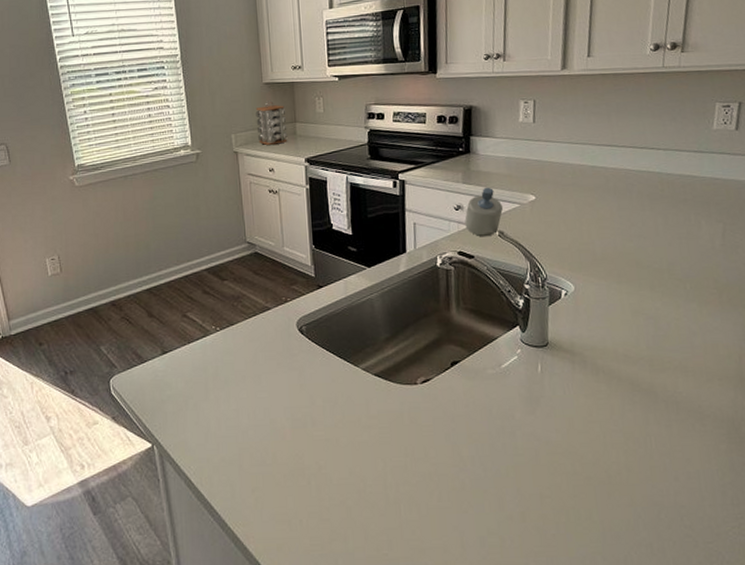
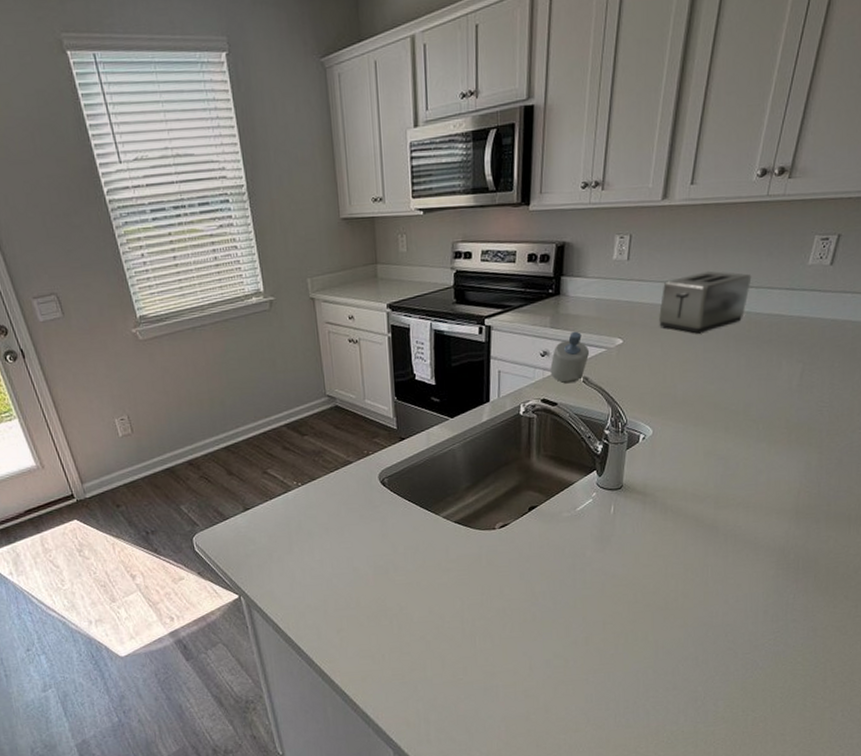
spice rack: present [255,100,288,146] -> none [332,239,368,291]
toaster: none [569,133,658,191] -> present [659,270,752,333]

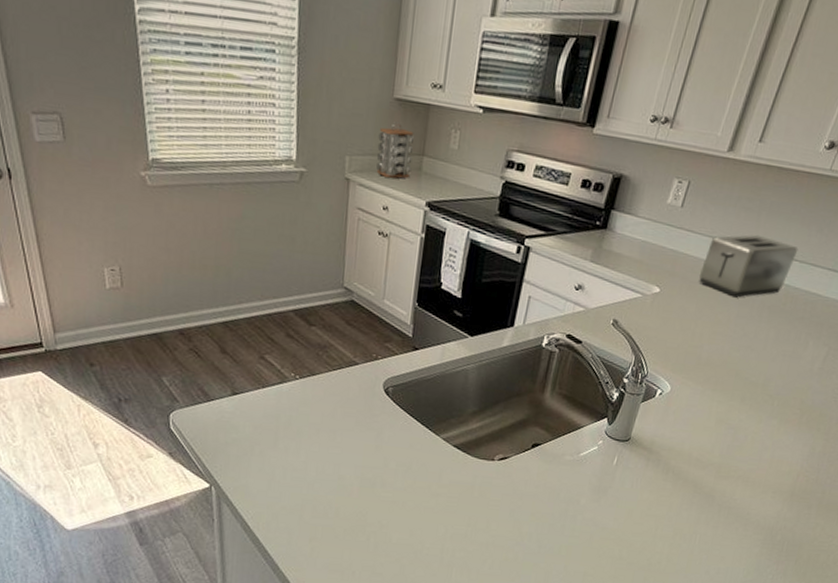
spice rack: none [332,239,368,291] -> present [376,122,415,179]
soap dispenser: present [550,331,590,384] -> none [581,270,625,324]

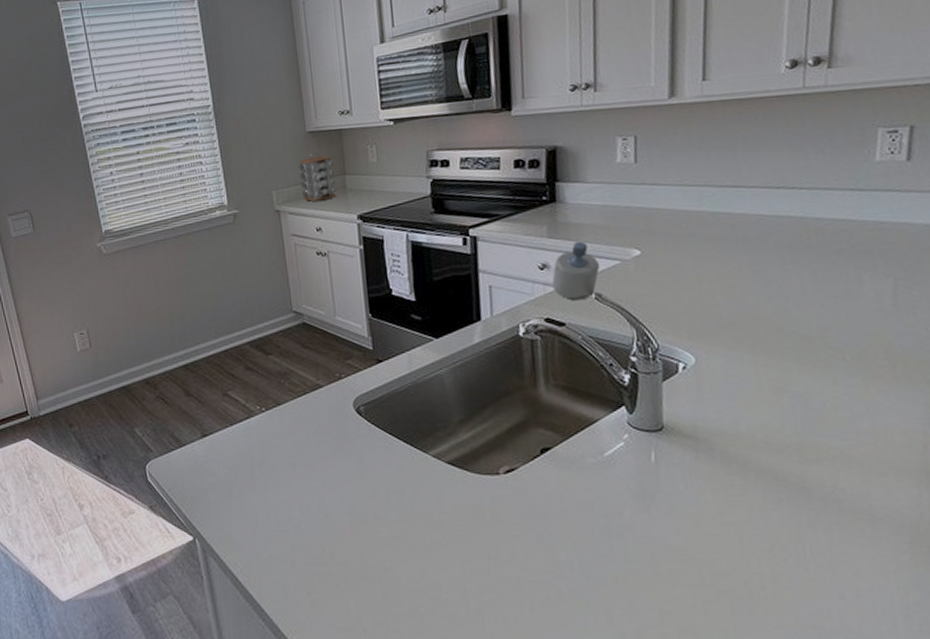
soap dispenser: none [581,270,625,324] -> present [552,241,600,301]
toaster: present [699,234,799,297] -> none [683,171,801,242]

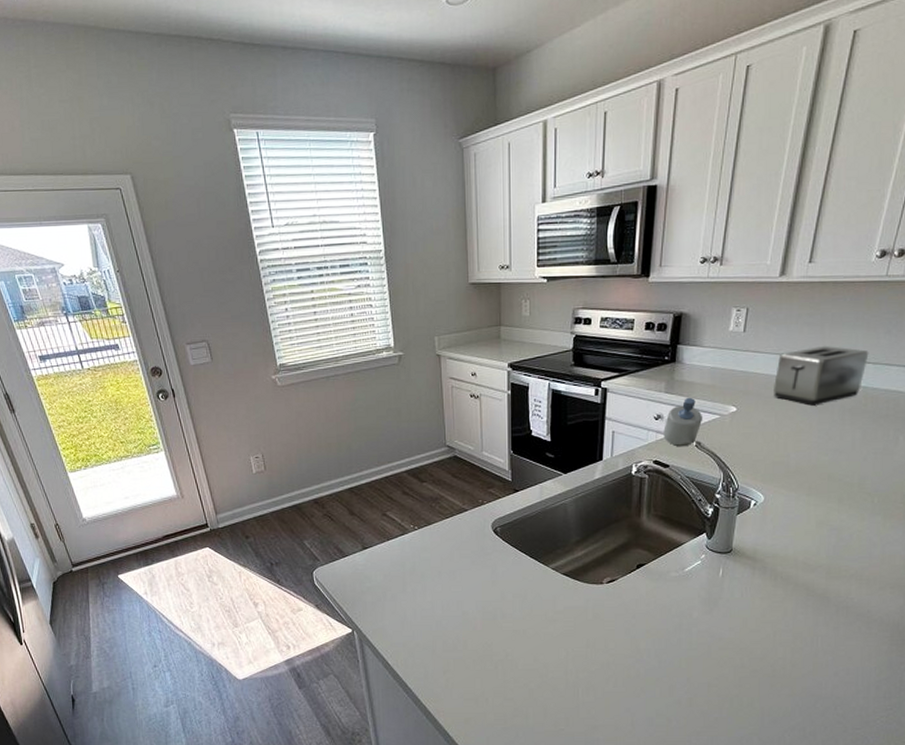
spice rack: present [298,151,337,203] -> none [460,302,492,350]
toaster: none [683,171,801,242] -> present [774,345,869,404]

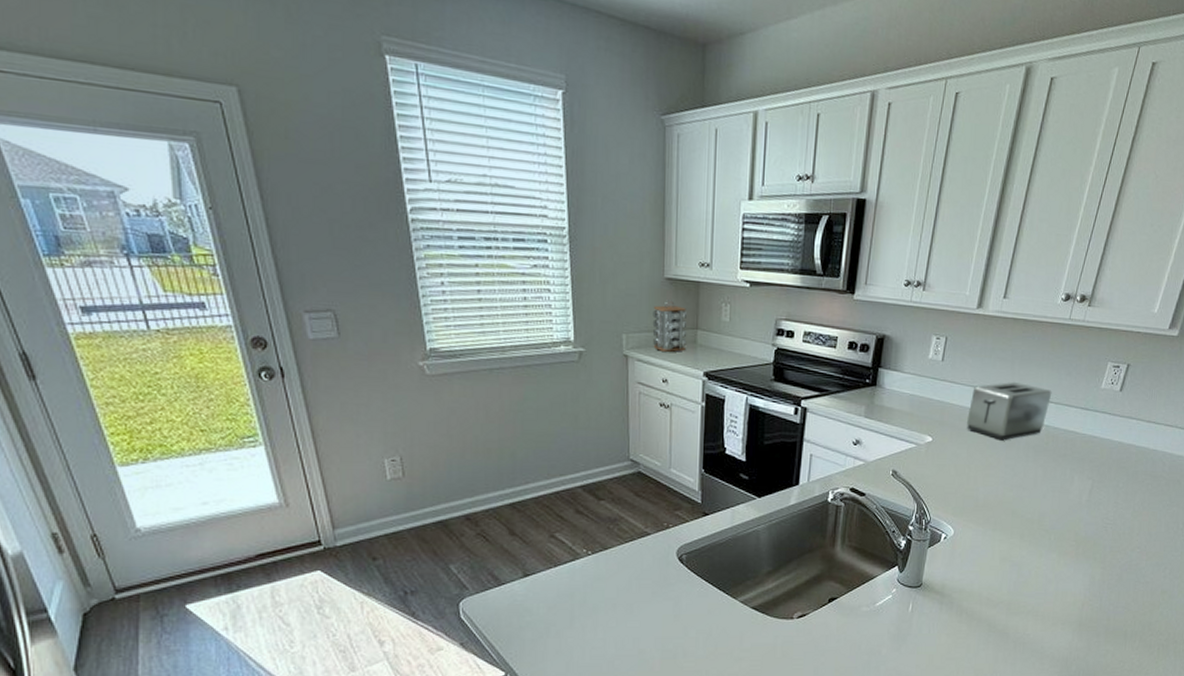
spice rack: none [460,302,492,350] -> present [652,299,688,353]
soap dispenser: present [663,397,703,447] -> none [861,423,901,475]

